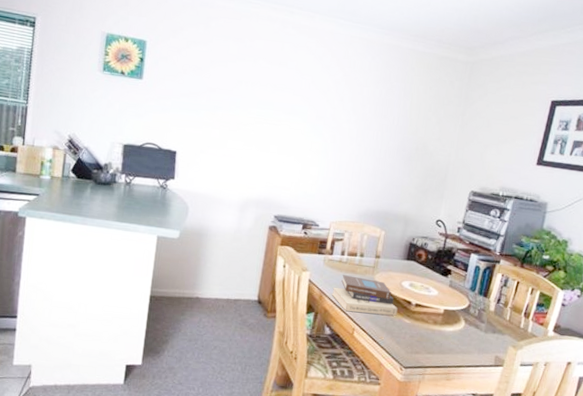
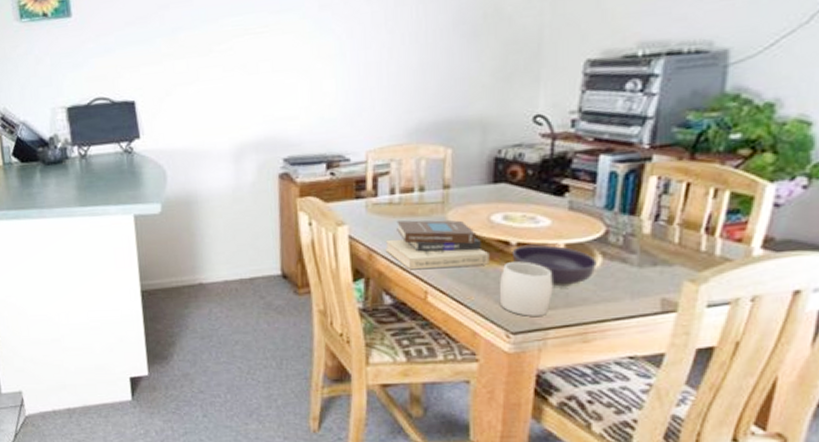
mug: none [399,316,434,357] -> present [499,261,553,316]
bowl: none [411,306,462,339] -> present [511,244,598,287]

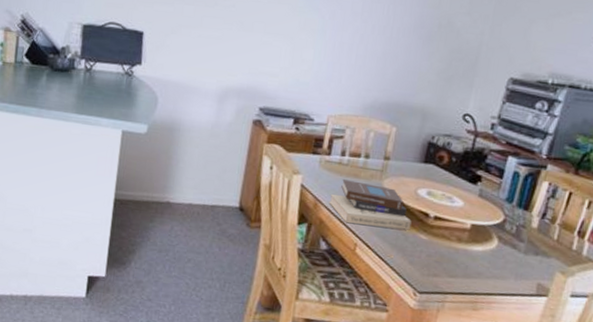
mug: present [499,261,553,316] -> none [412,231,458,282]
bowl: present [511,244,598,287] -> none [429,219,495,260]

